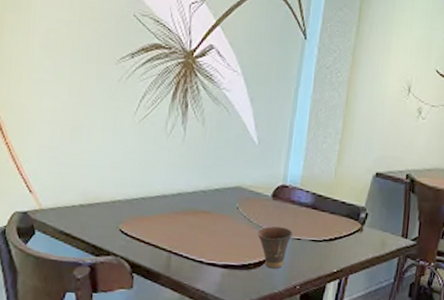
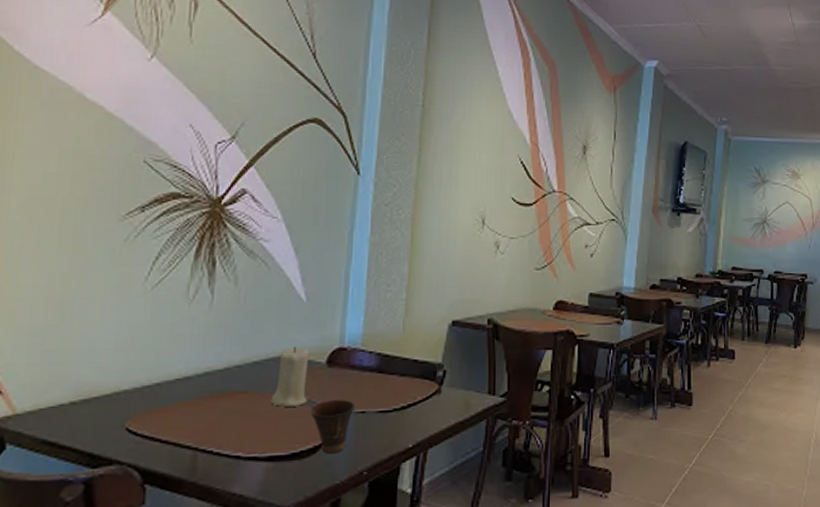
candle: none [227,180,259,228] -> present [270,347,310,407]

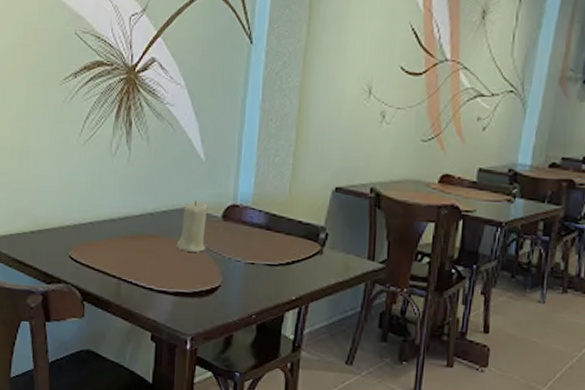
cup: present [310,400,354,454] -> none [208,250,245,297]

